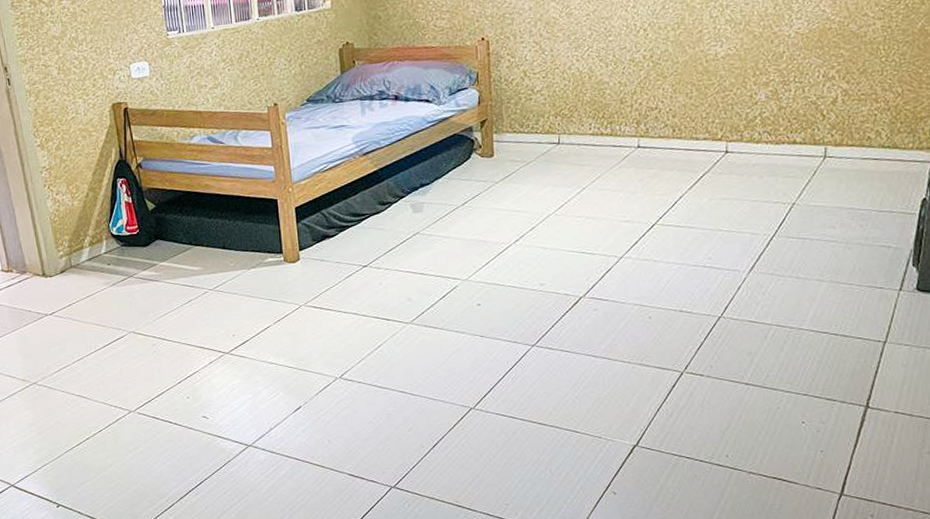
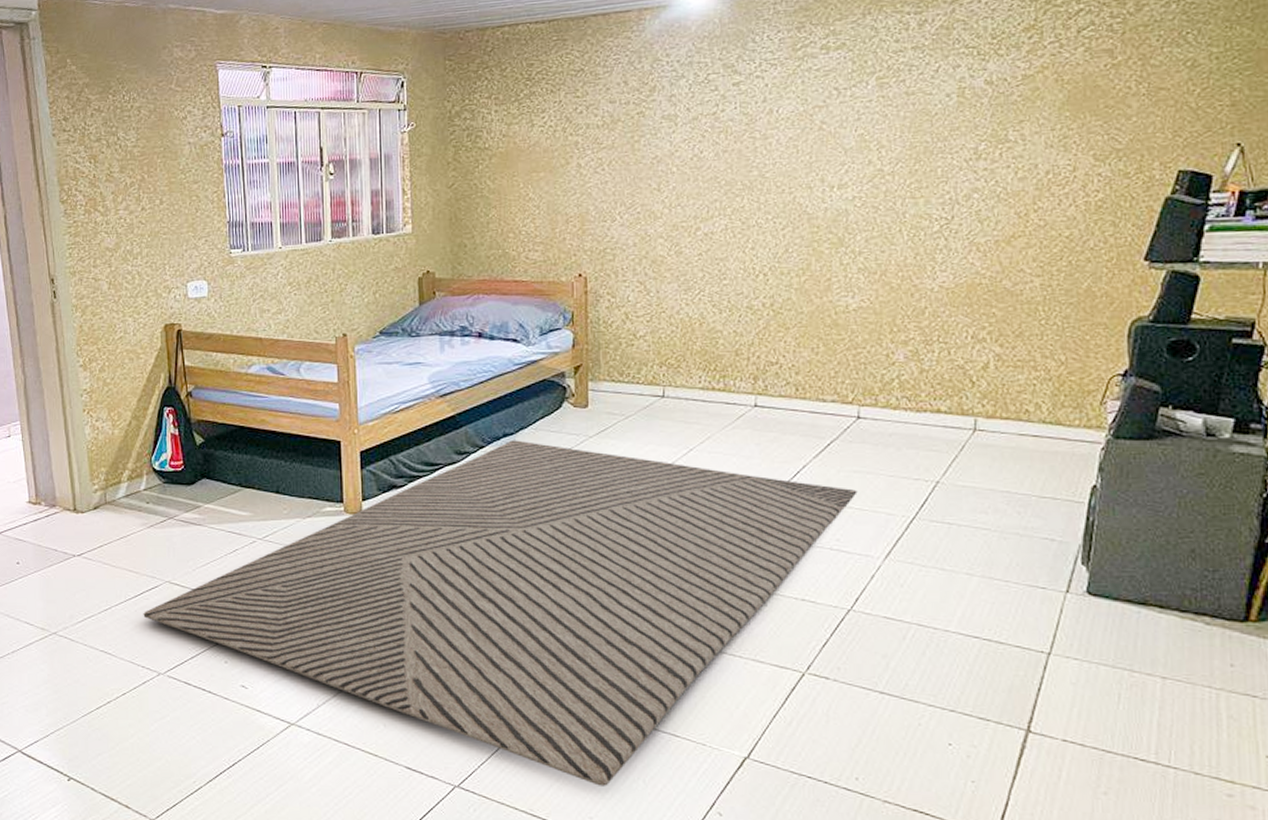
rug: none [112,189,726,478] -> present [143,440,858,786]

